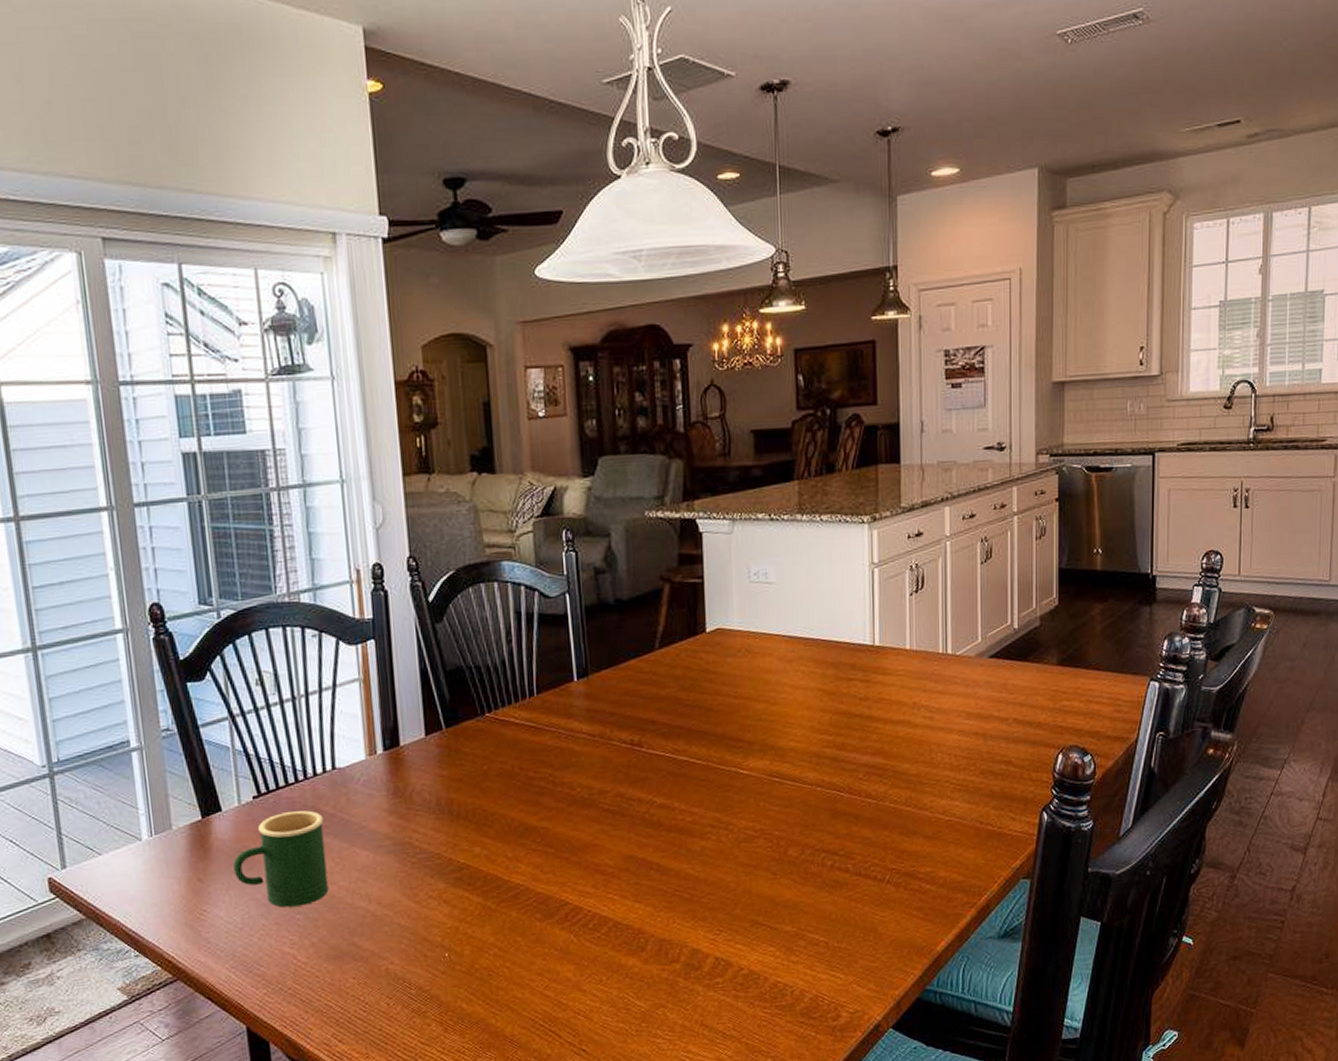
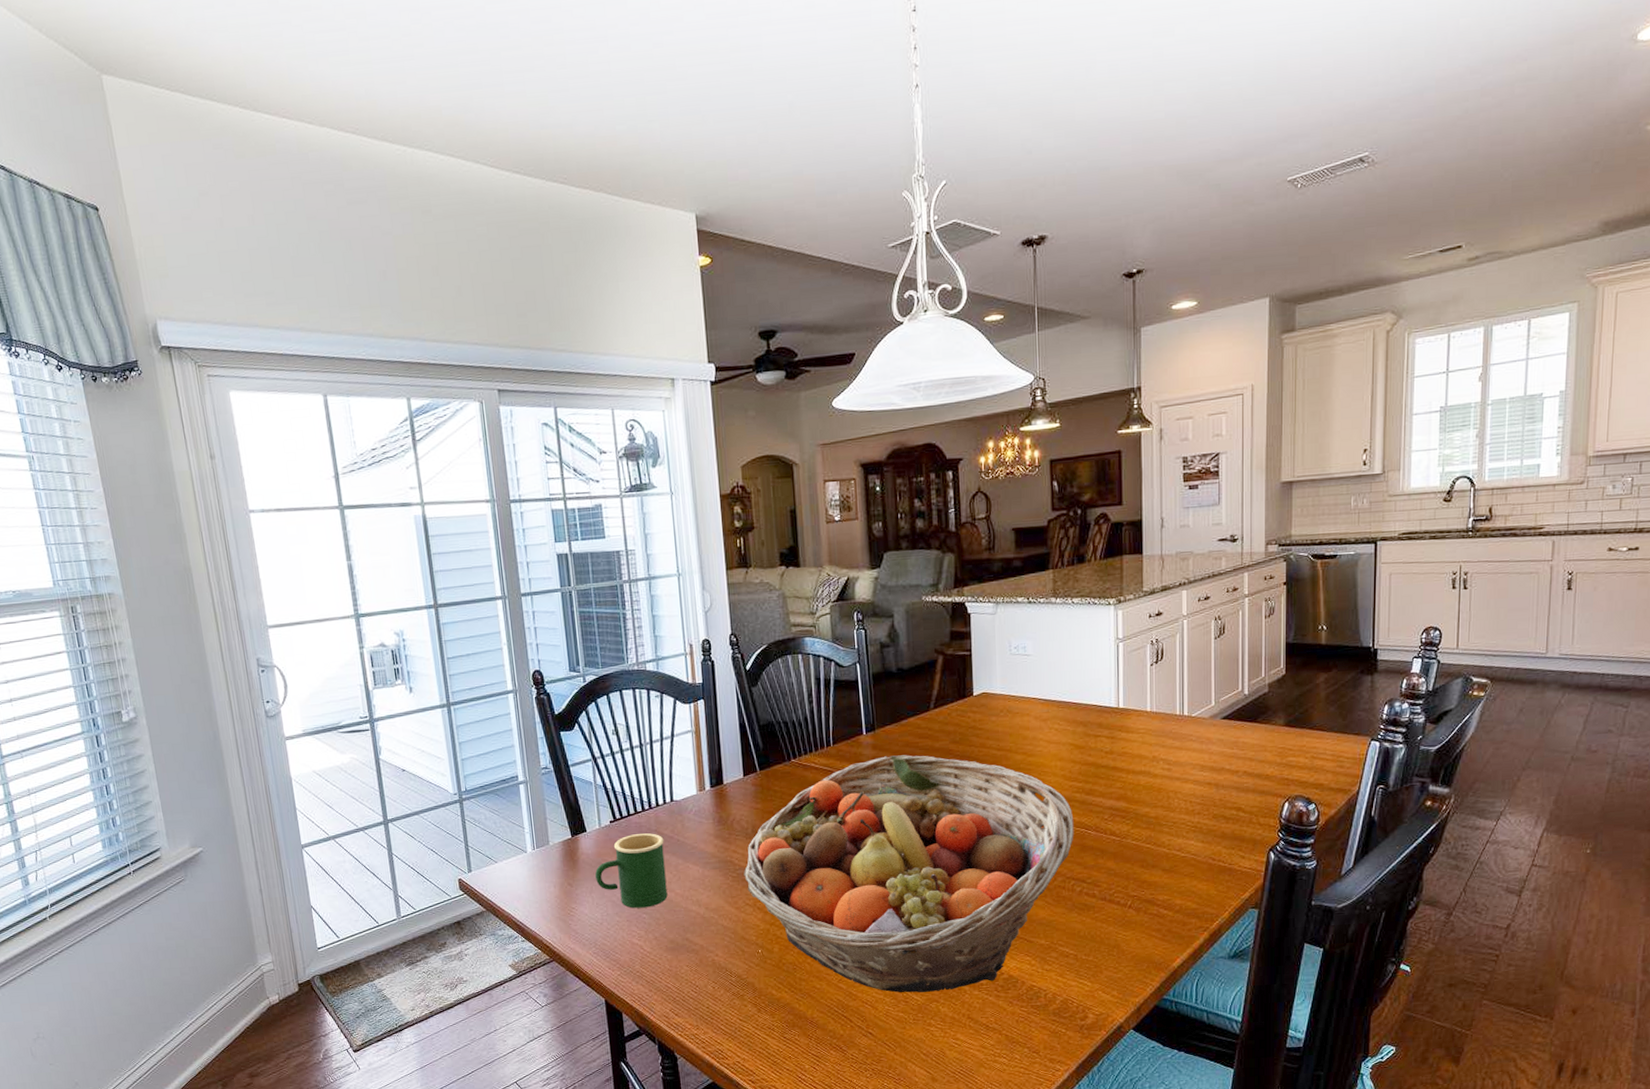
fruit basket: none [426,705,824,999] -> present [743,755,1074,993]

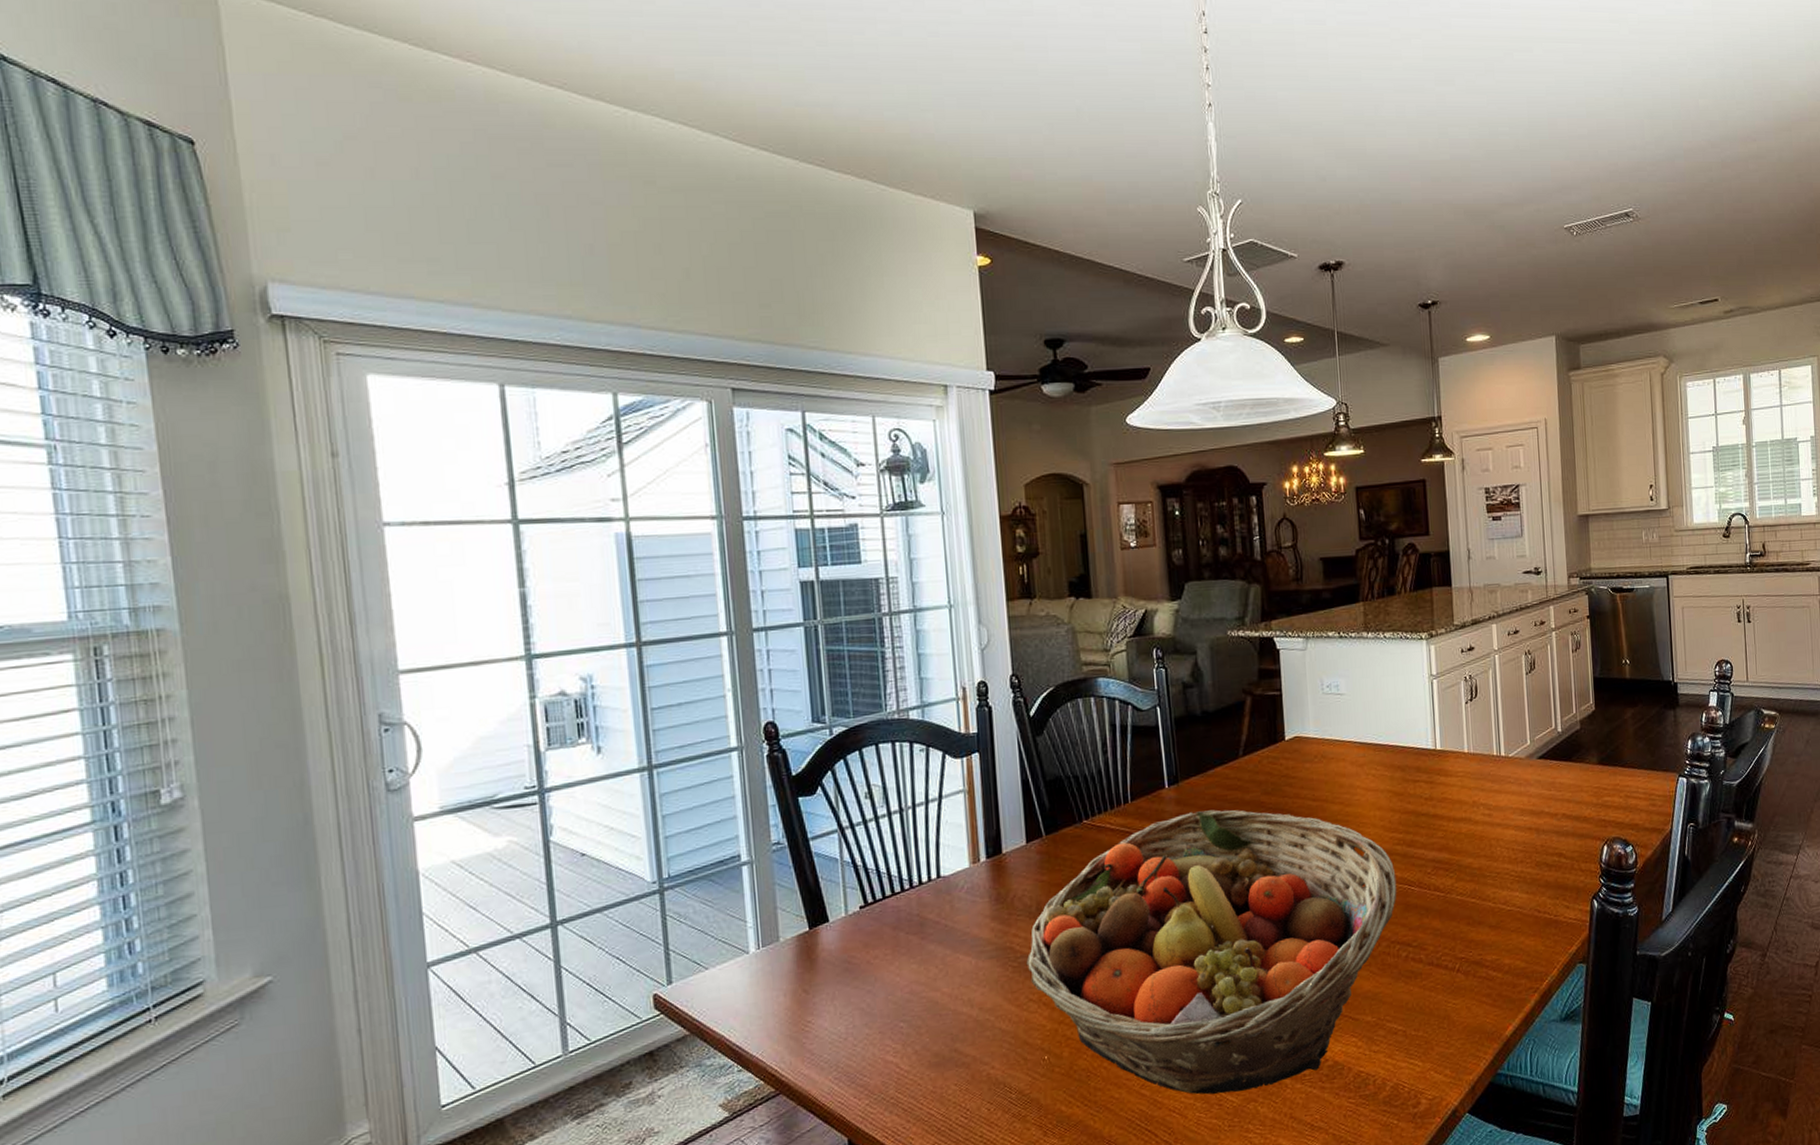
mug: present [595,833,668,908] -> none [839,918,932,1016]

